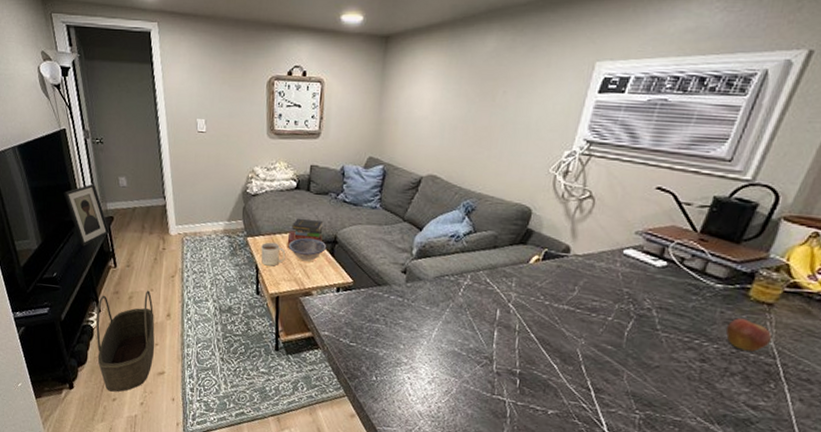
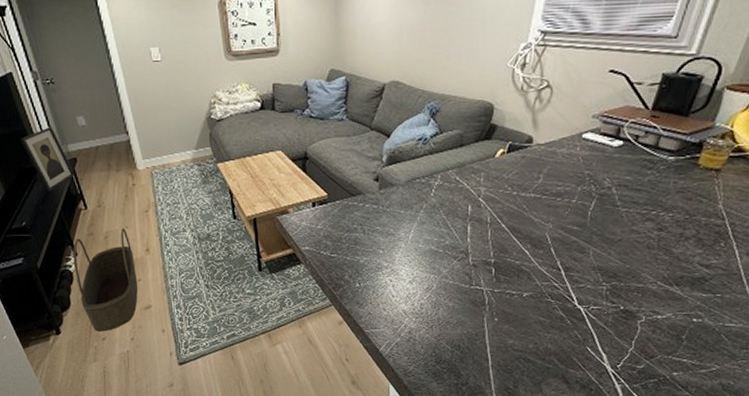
mug: present [260,242,286,266] -> none [232,165,258,189]
books: present [286,218,324,248] -> none [258,138,293,169]
decorative bowl: present [288,237,327,263] -> none [259,157,298,182]
fruit: present [725,317,772,352] -> none [679,183,721,215]

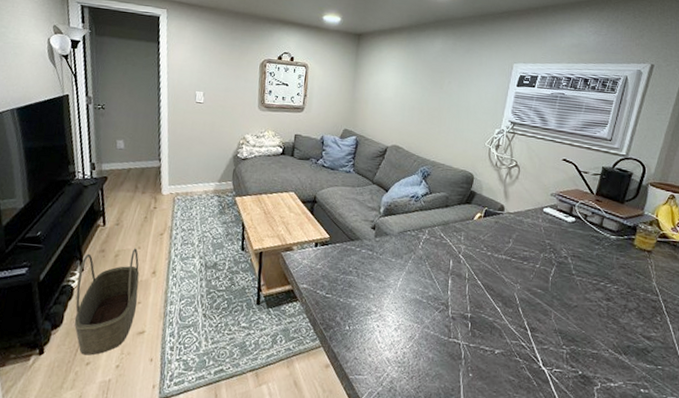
picture frame: present [20,127,76,192] -> none [58,145,103,206]

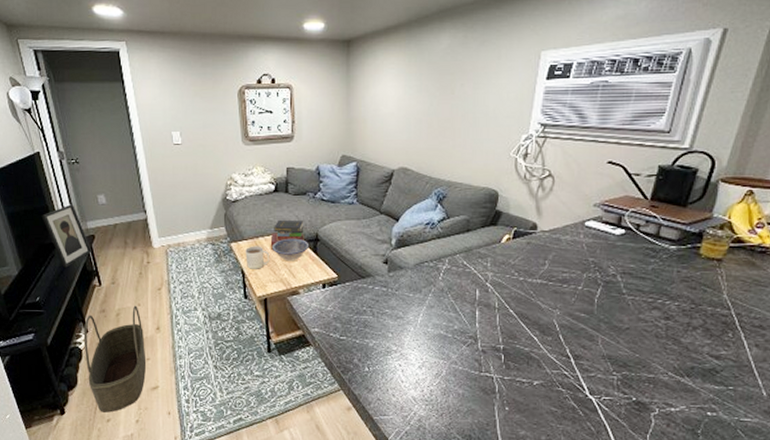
picture frame: none [58,145,103,206] -> present [41,204,92,268]
mug: none [247,201,271,224] -> present [245,246,270,269]
books: none [271,180,305,207] -> present [270,219,304,250]
decorative bowl: none [272,197,308,221] -> present [271,238,310,263]

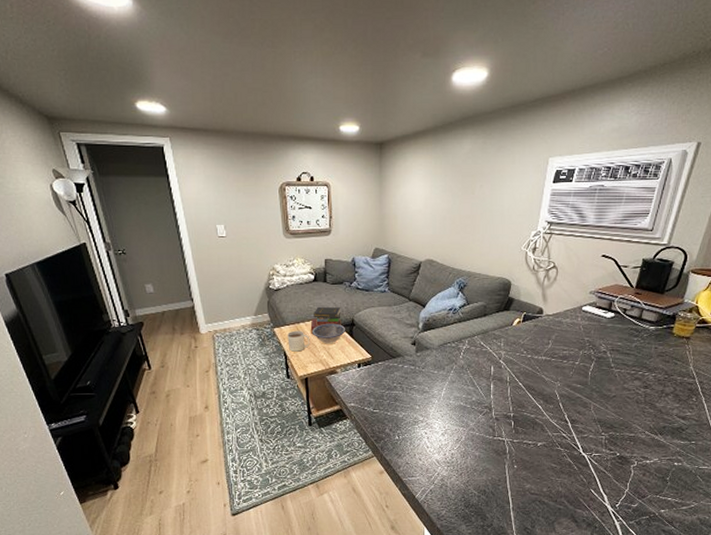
picture frame: present [41,204,92,268] -> none [89,293,141,353]
basket: present [83,305,146,413] -> none [134,387,196,485]

